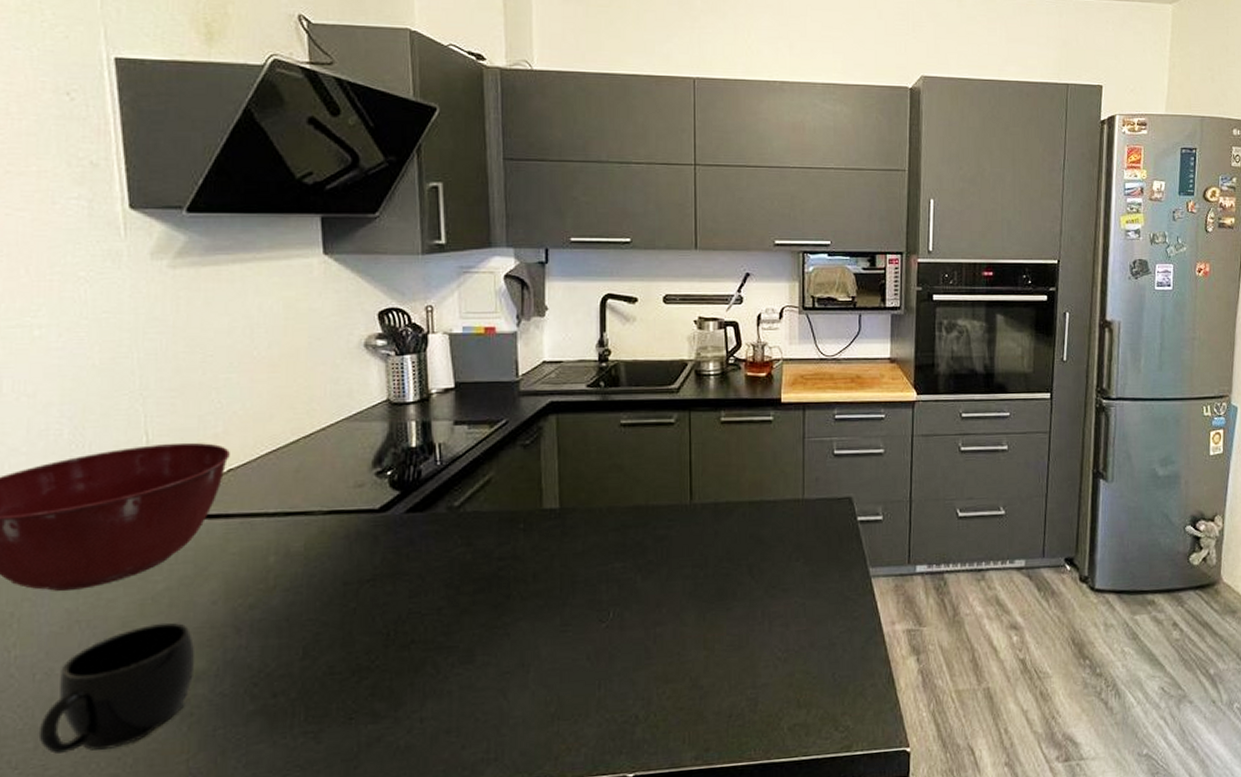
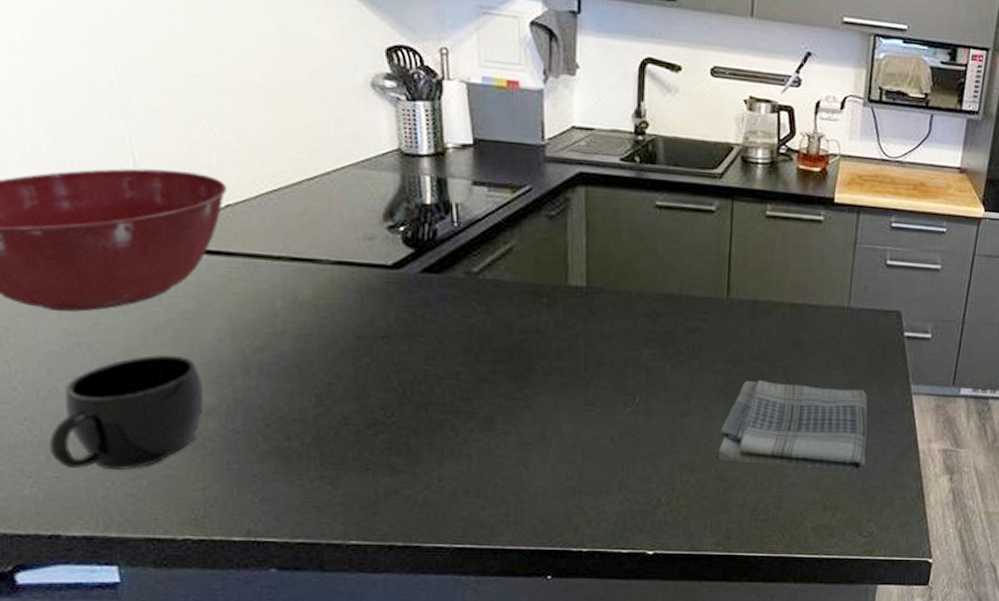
dish towel: none [692,579,834,667] -> present [718,380,869,472]

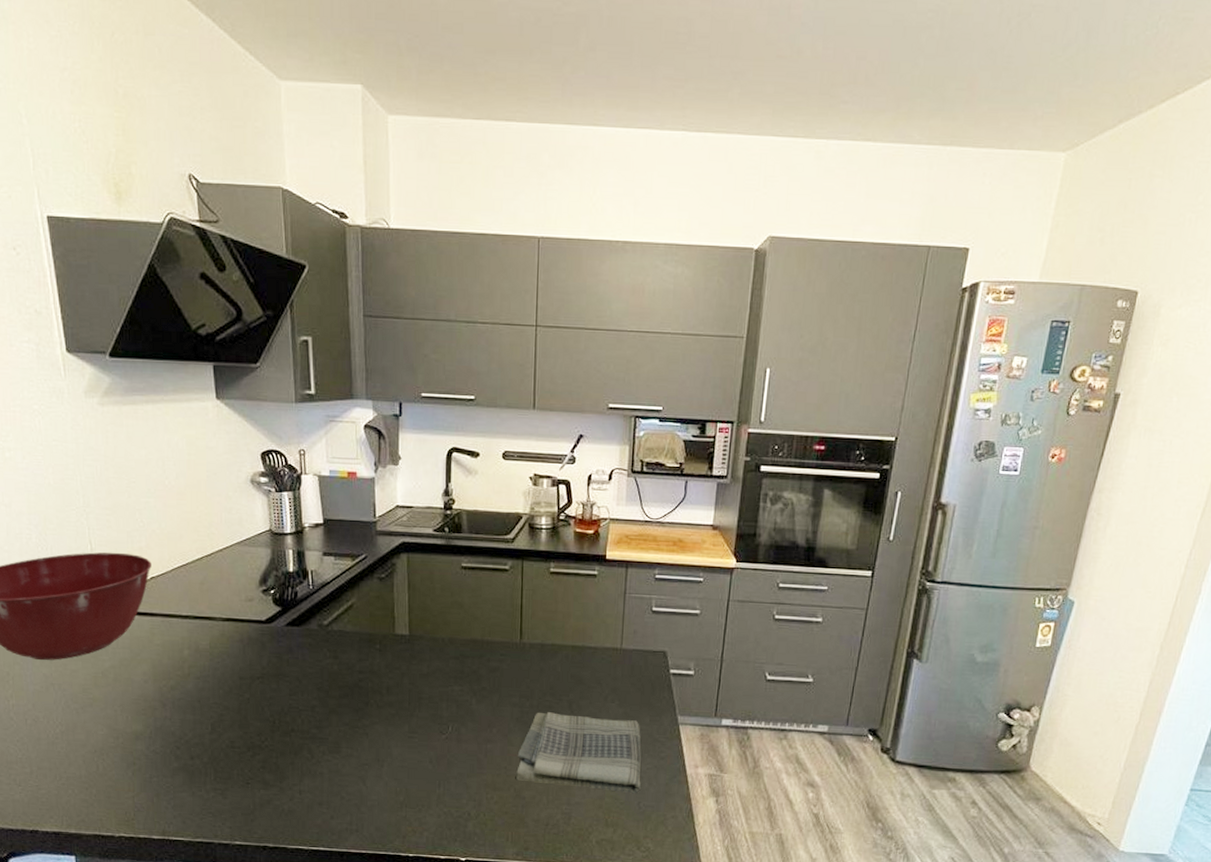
mug: present [48,354,205,470] -> none [32,692,135,781]

